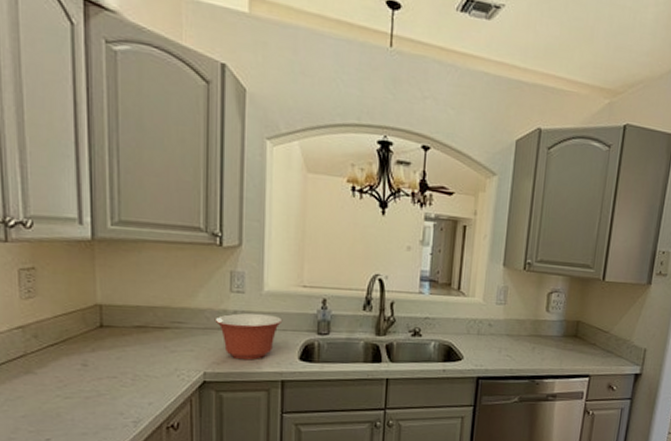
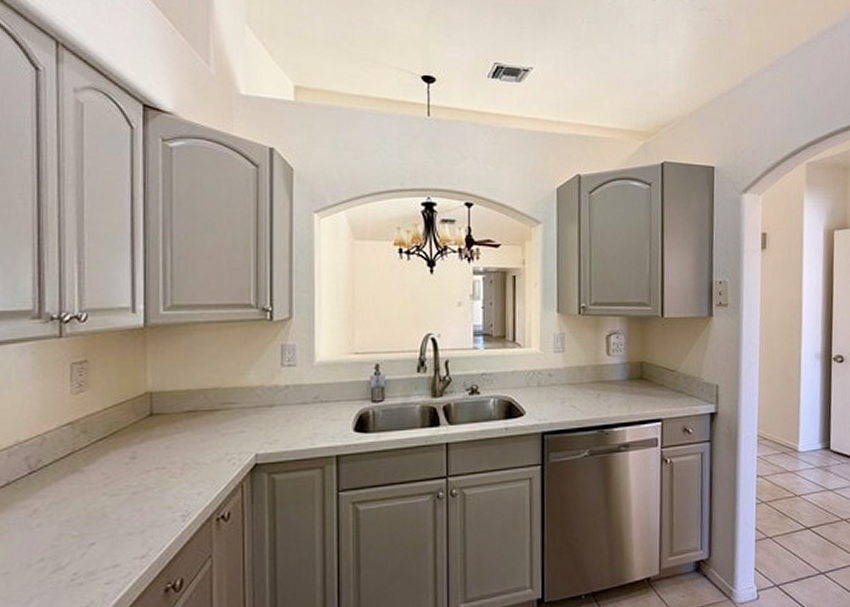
mixing bowl: present [214,313,283,360] -> none [266,386,336,437]

